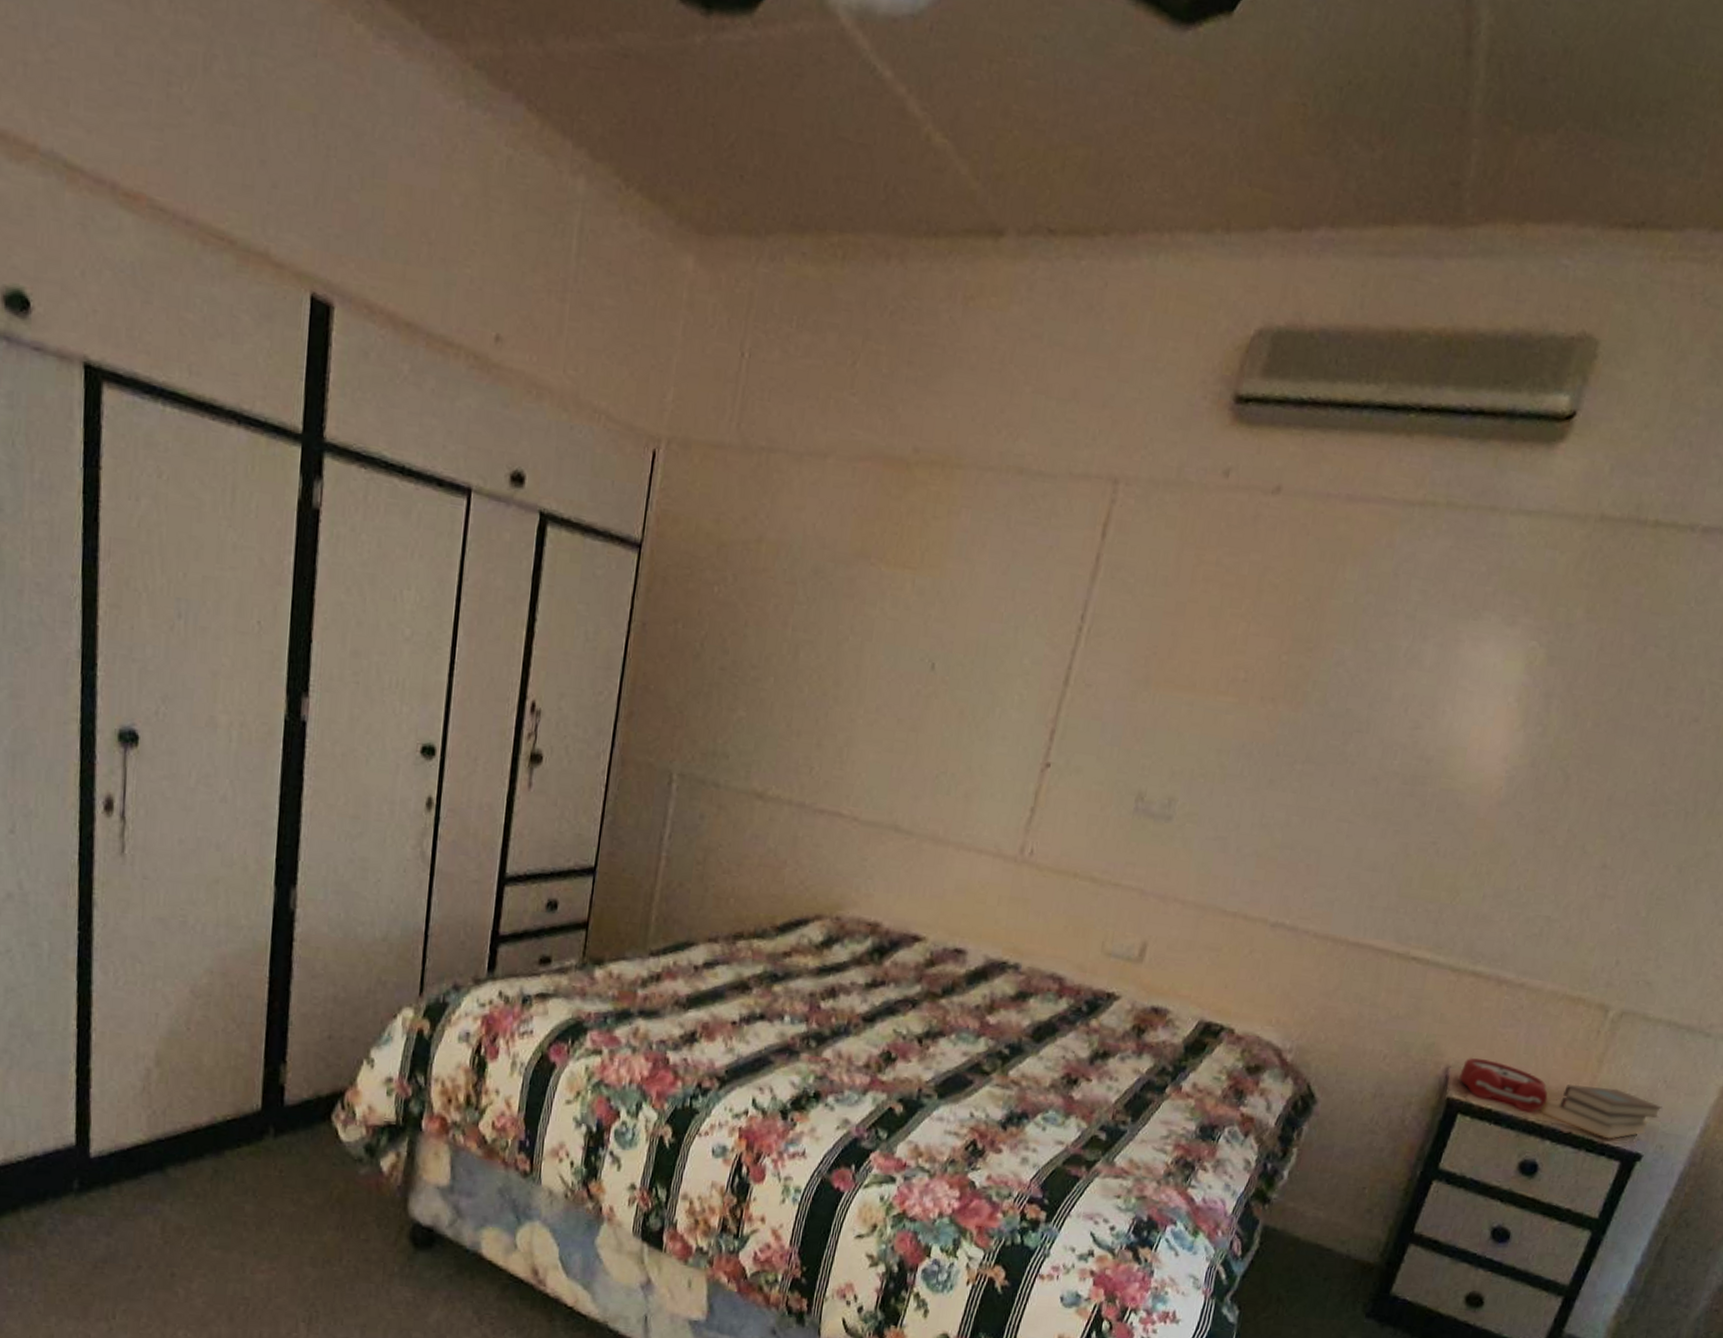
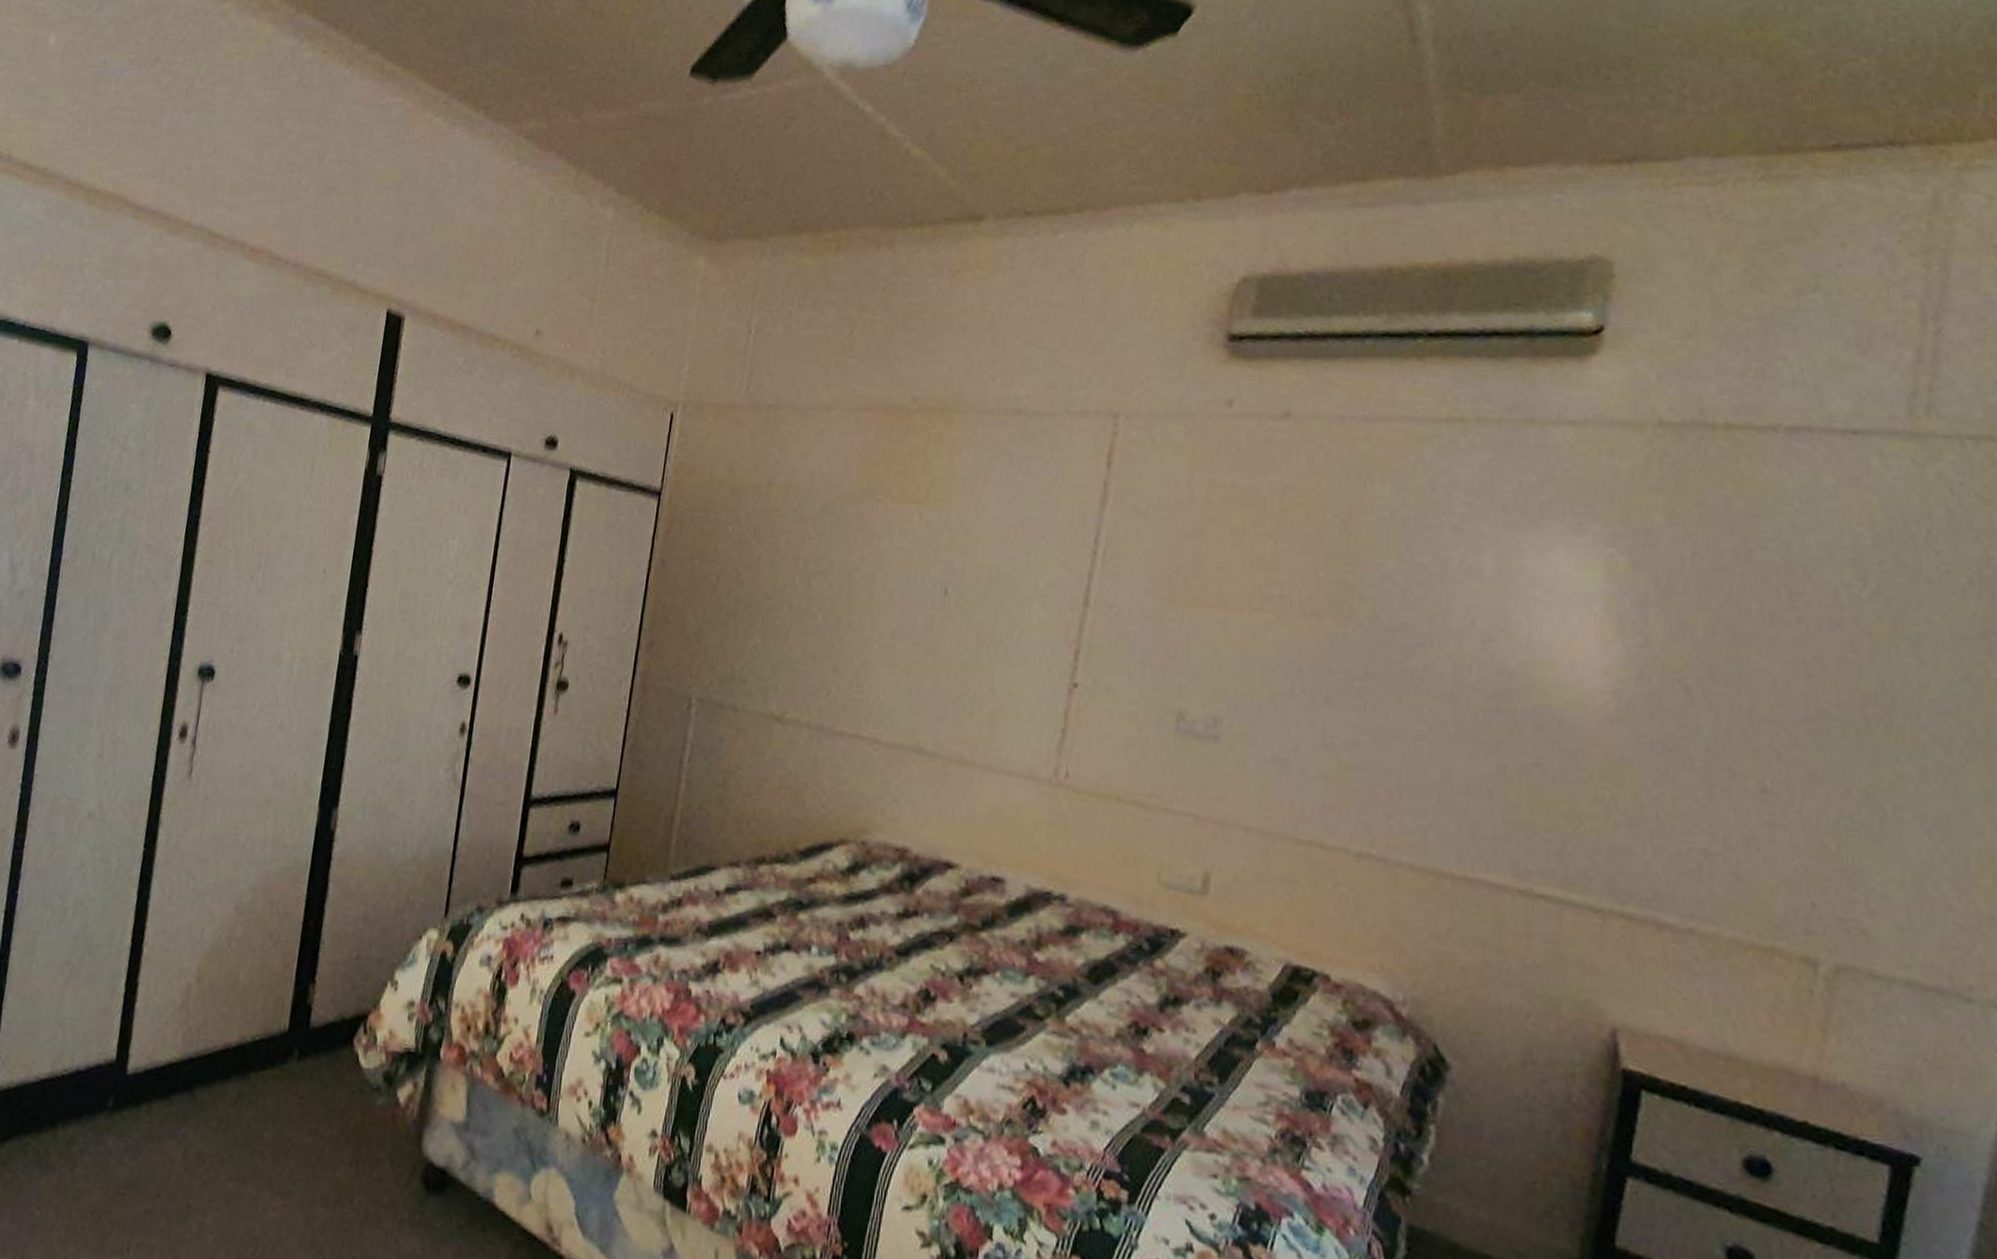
alarm clock: present [1459,1057,1548,1112] -> none [1633,1018,1762,1092]
books: present [1540,1083,1663,1139] -> none [1755,1057,1931,1134]

